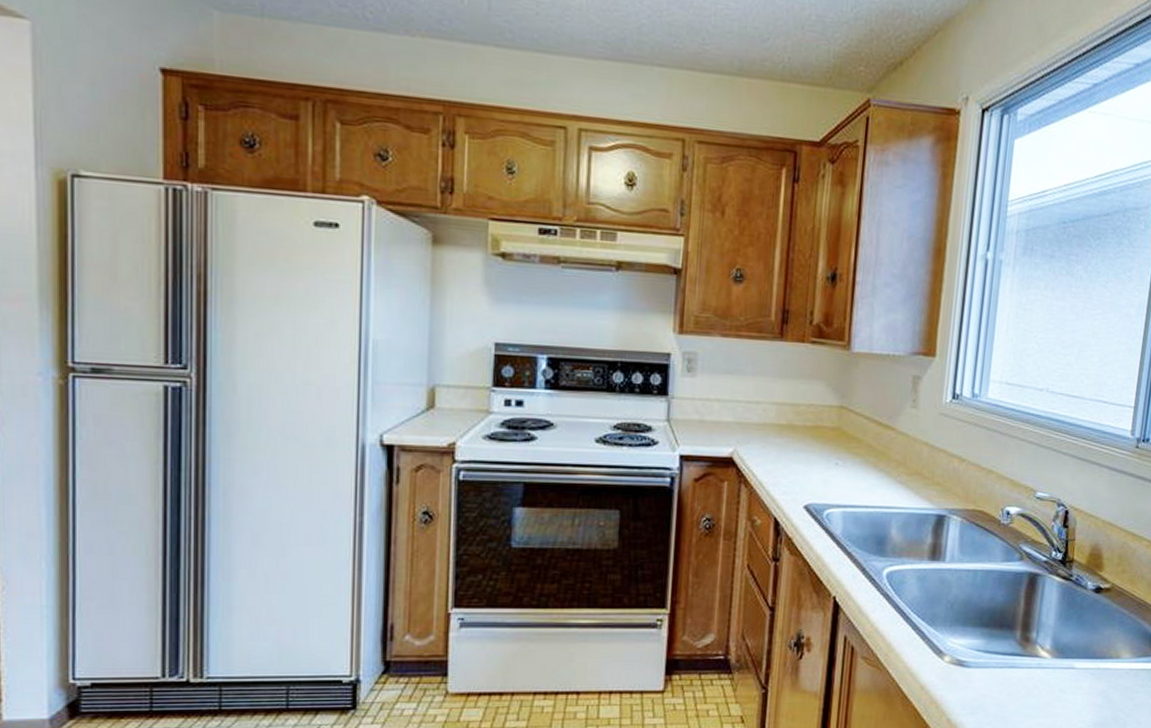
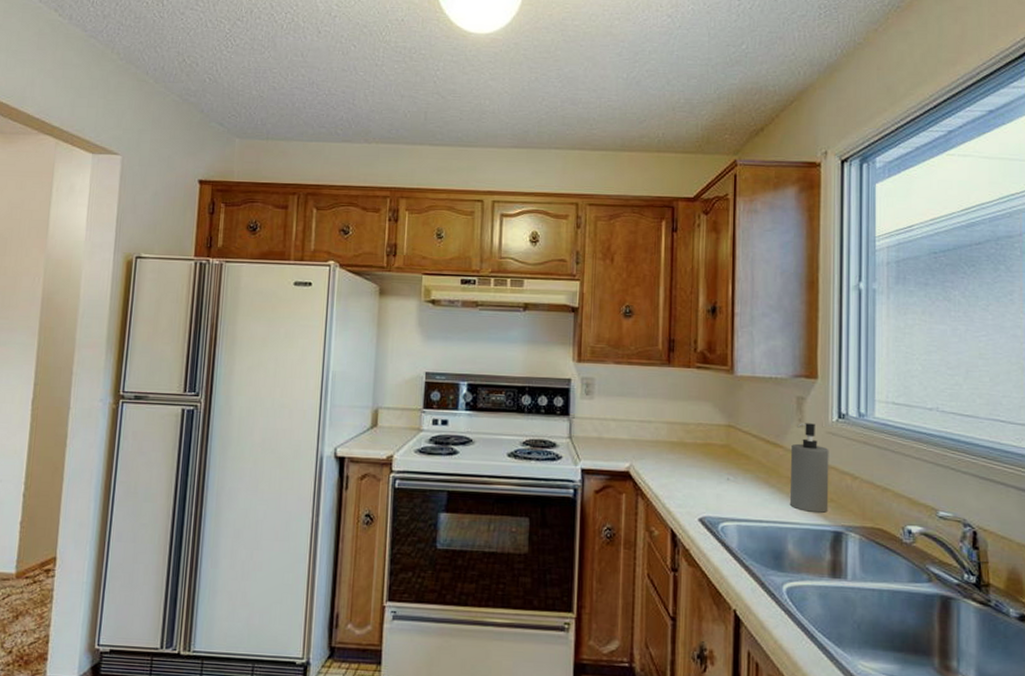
soap dispenser: none [896,404,940,497] -> present [789,423,829,514]

